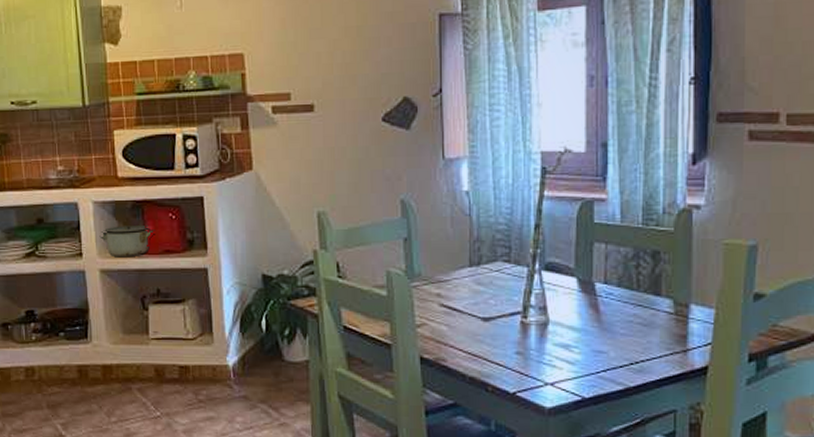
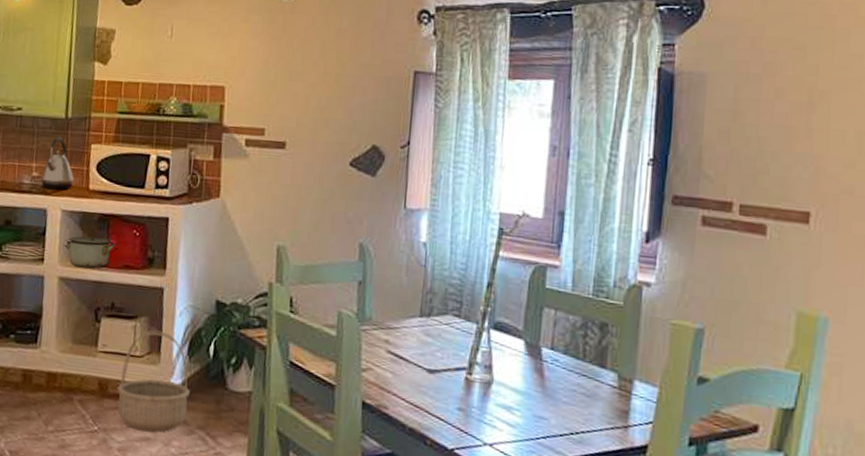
kettle: none [66,127,101,182] -> present [40,137,74,190]
basket: none [175,311,247,411] -> present [117,330,190,432]

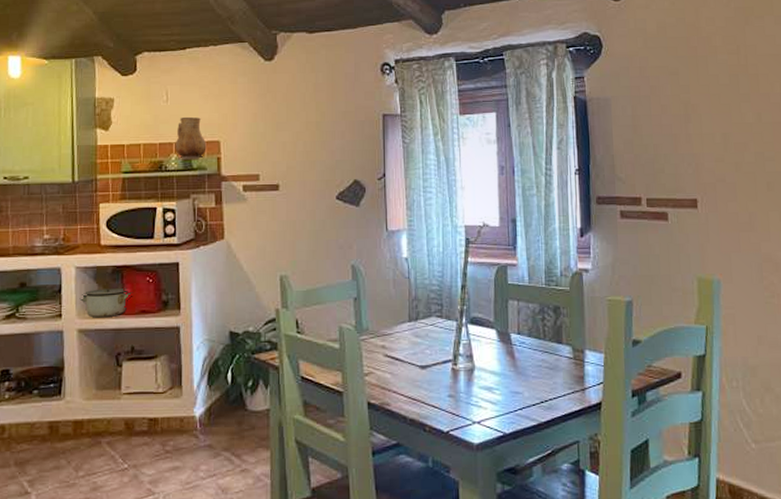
kettle: present [40,137,74,190] -> none [52,200,85,249]
basket: present [117,330,190,432] -> none [144,366,213,461]
ceramic pitcher: none [175,57,210,106] -> present [175,117,207,160]

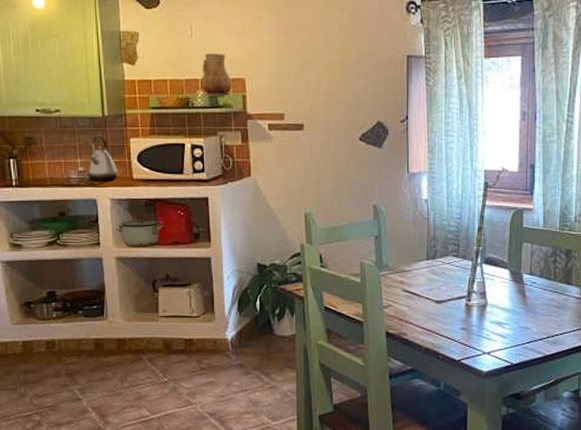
kettle: none [52,200,85,249] -> present [86,134,118,181]

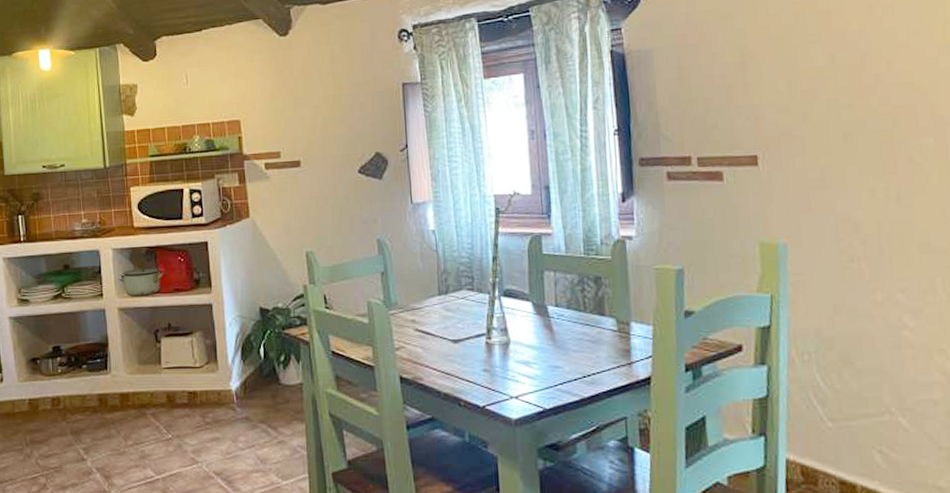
kettle: present [86,134,118,181] -> none [89,185,119,232]
ceramic pitcher: present [201,54,232,97] -> none [197,98,227,141]

